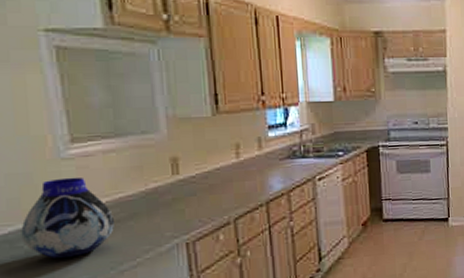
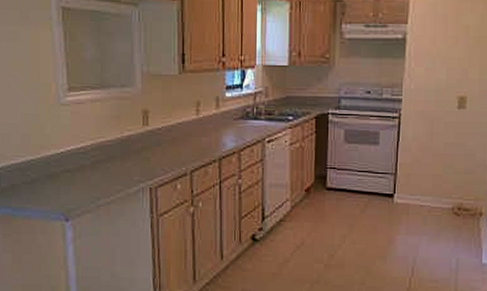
vase: present [21,177,114,259] -> none [30,120,96,189]

